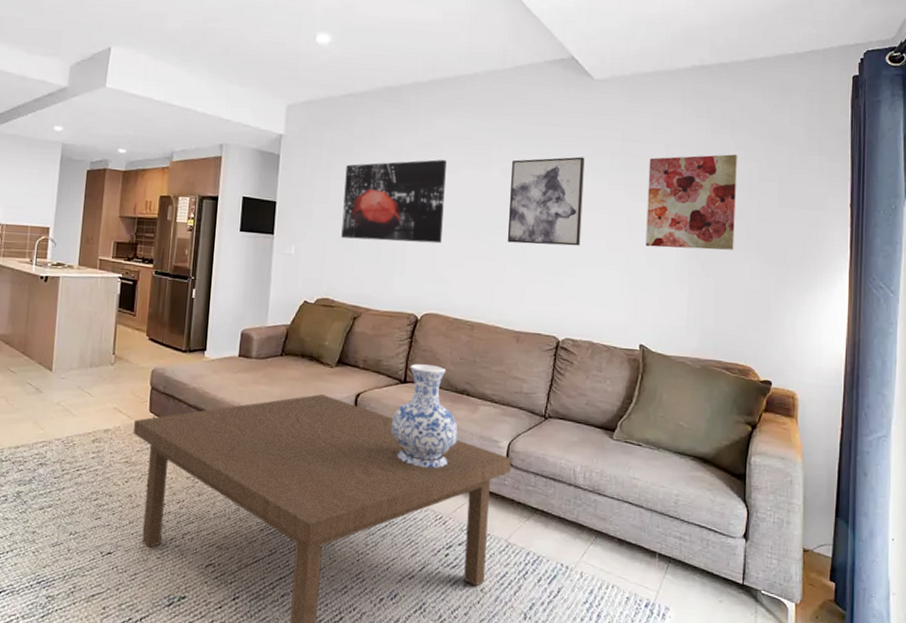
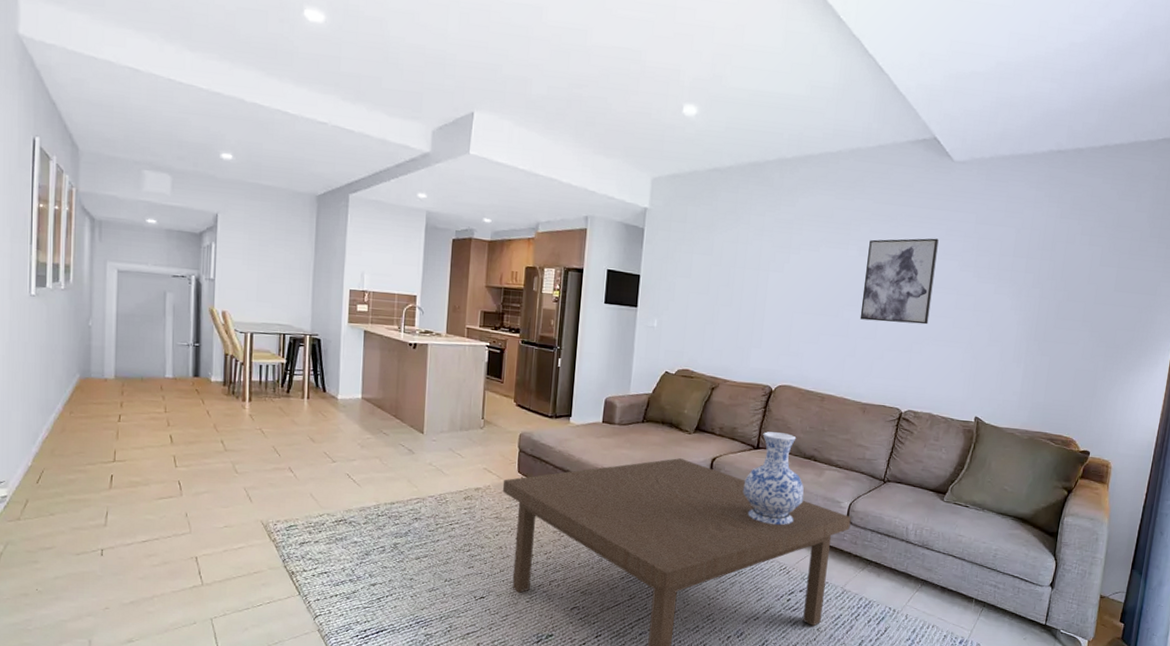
wall art: present [341,159,446,244] -> none [702,237,807,320]
wall art: present [645,154,737,250] -> none [988,239,1082,331]

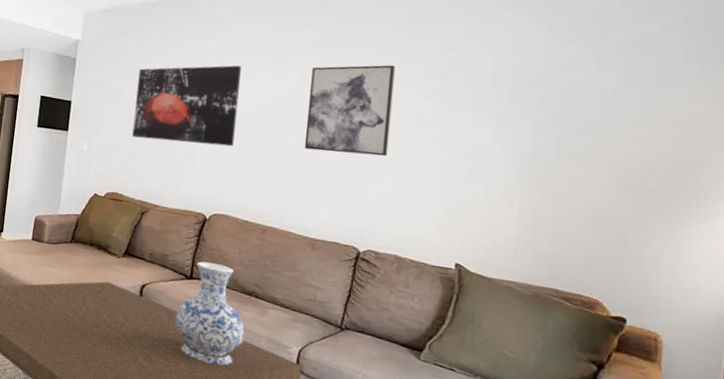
wall art: none [702,237,807,320] -> present [132,65,241,147]

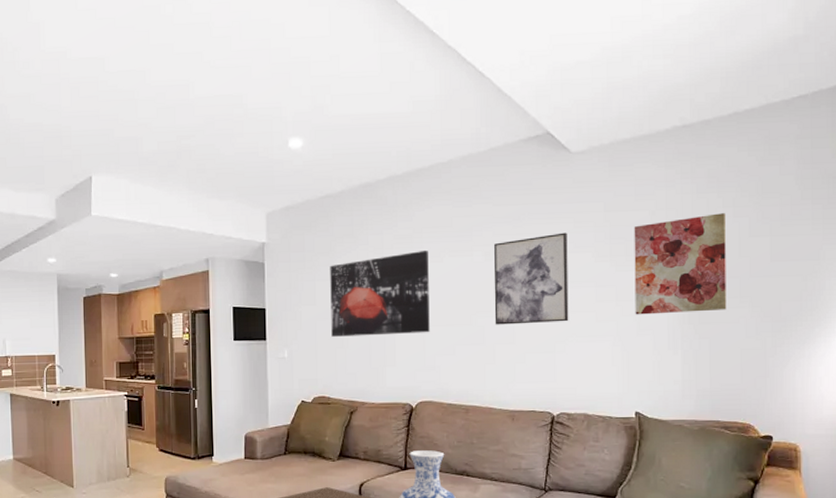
wall art: none [466,65,586,170] -> present [634,213,727,315]

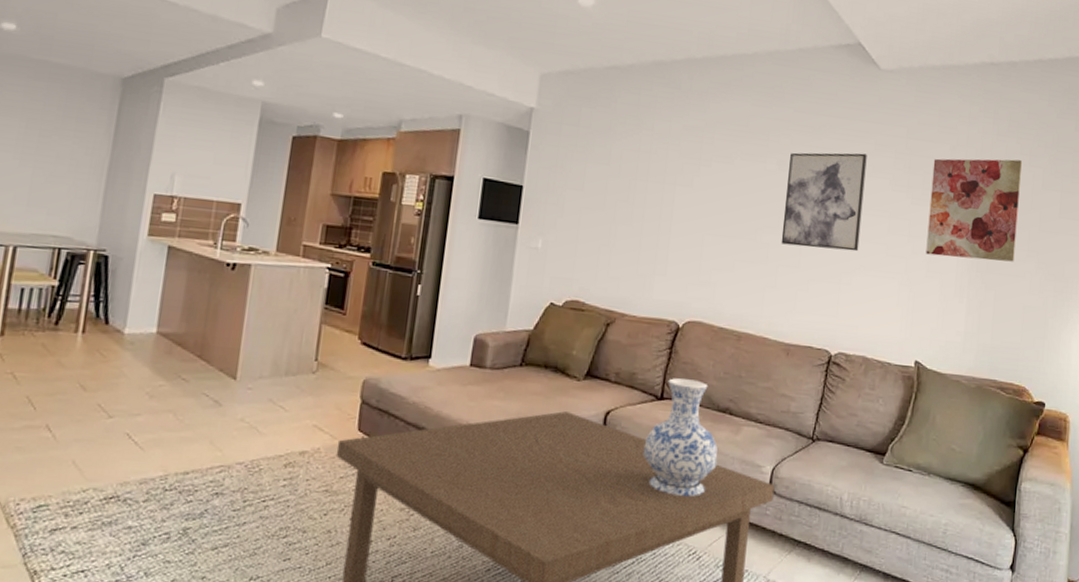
wall art: present [330,250,430,337] -> none [597,147,719,243]

